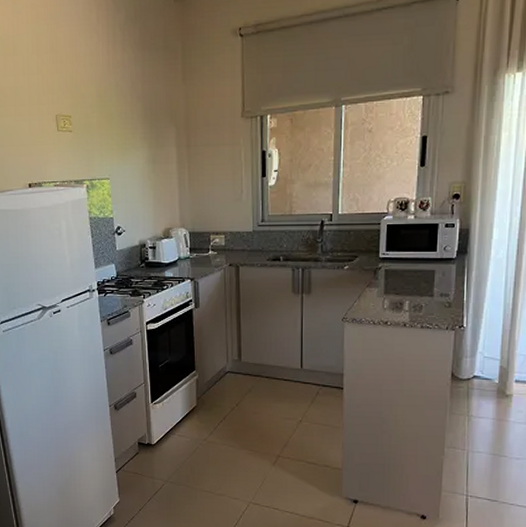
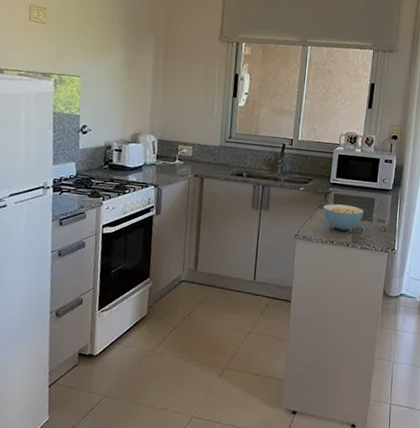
cereal bowl: none [373,281,422,309] -> present [323,204,364,231]

